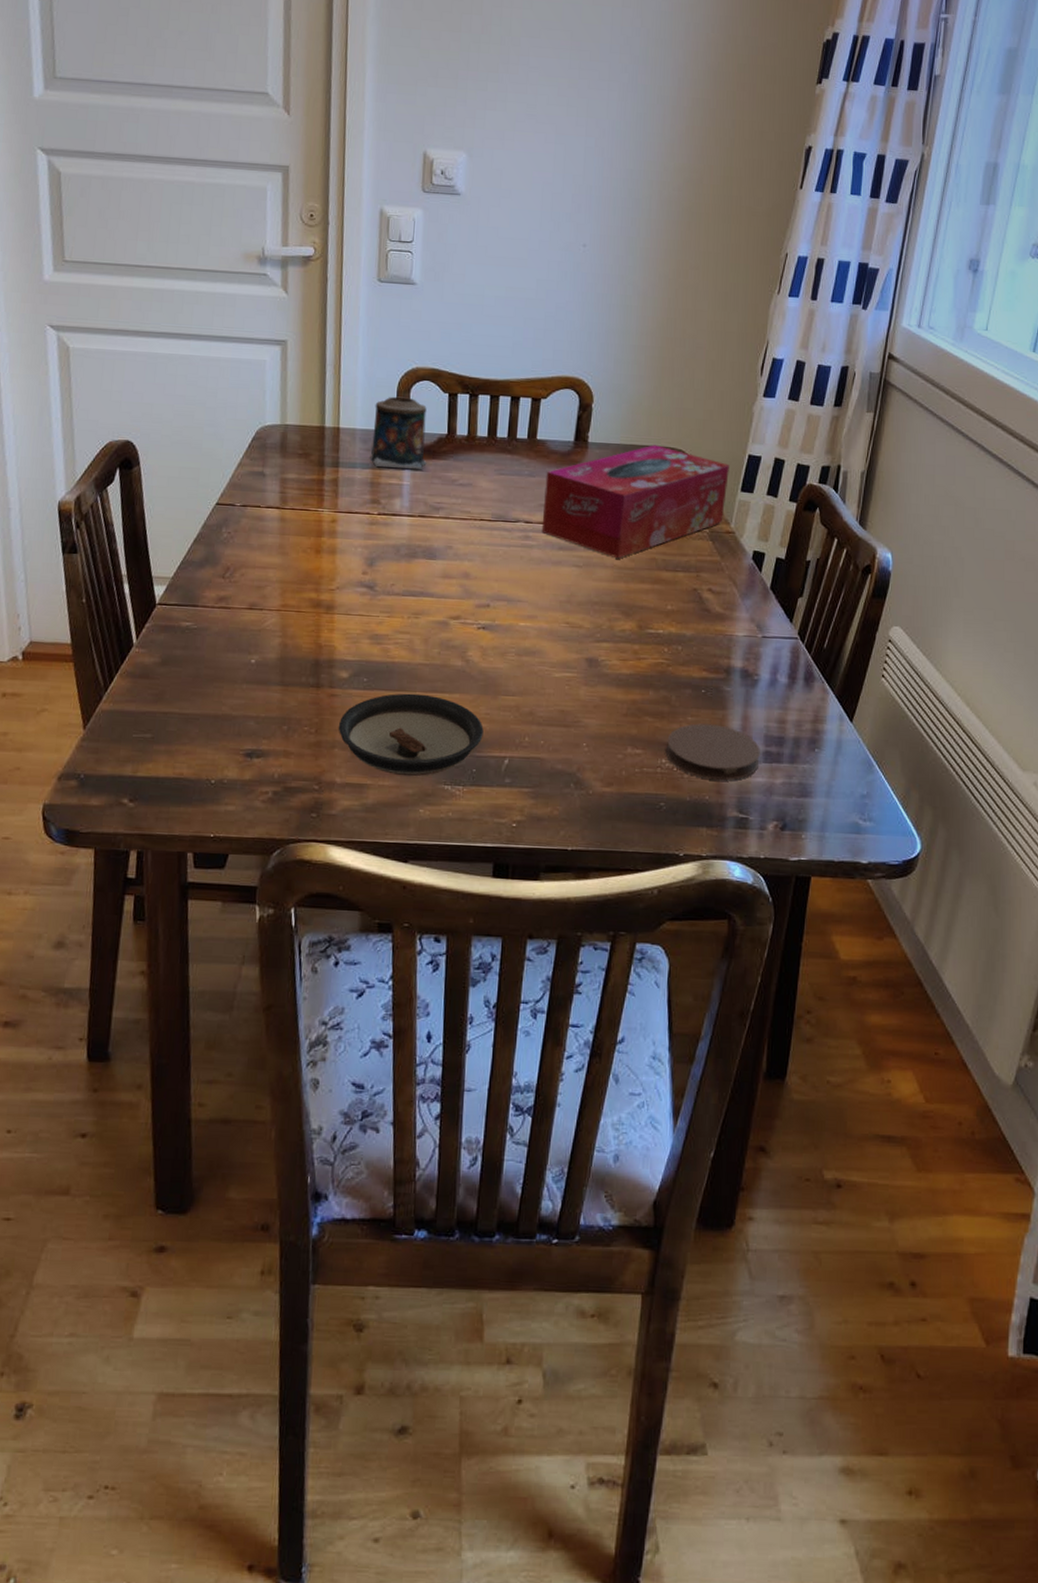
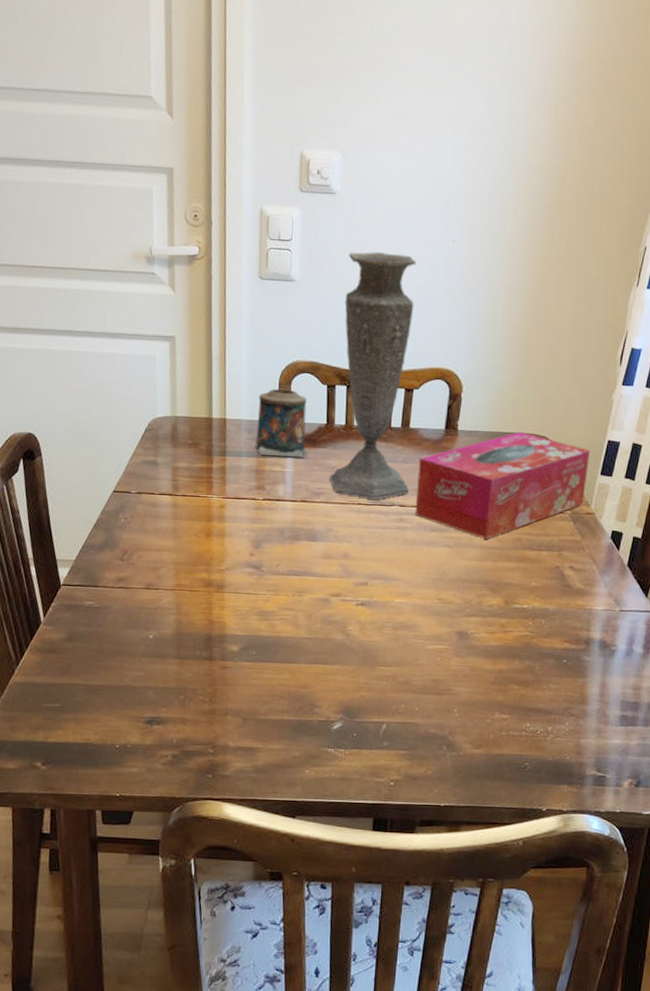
saucer: present [338,693,484,777] -> none [230,665,363,741]
vase: none [450,255,545,515] -> present [329,252,416,500]
coaster: present [665,723,760,781] -> none [530,690,617,743]

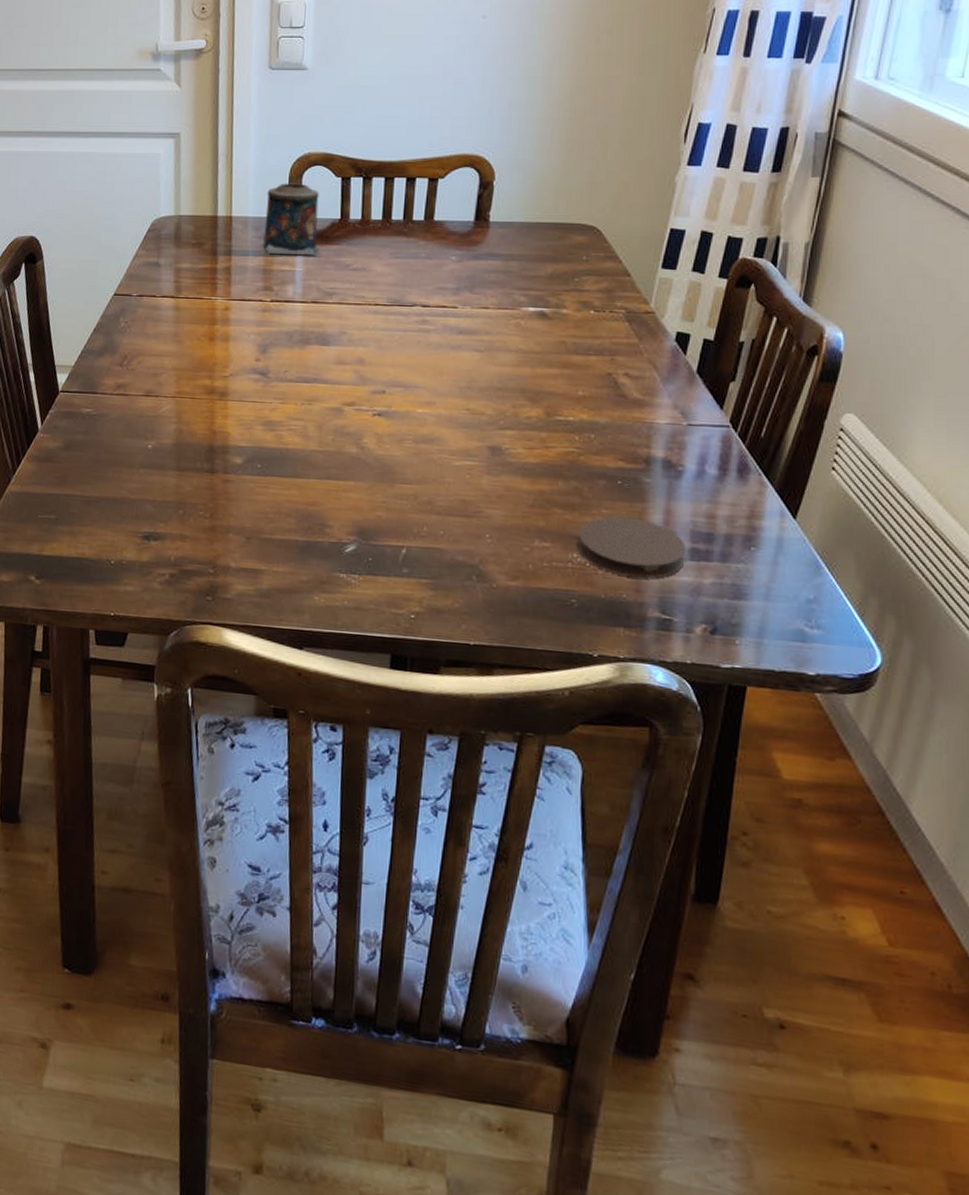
vase: present [329,252,416,500] -> none [343,34,442,300]
tissue box: present [415,432,590,539] -> none [439,222,648,342]
coaster: none [530,690,617,743] -> present [577,516,686,579]

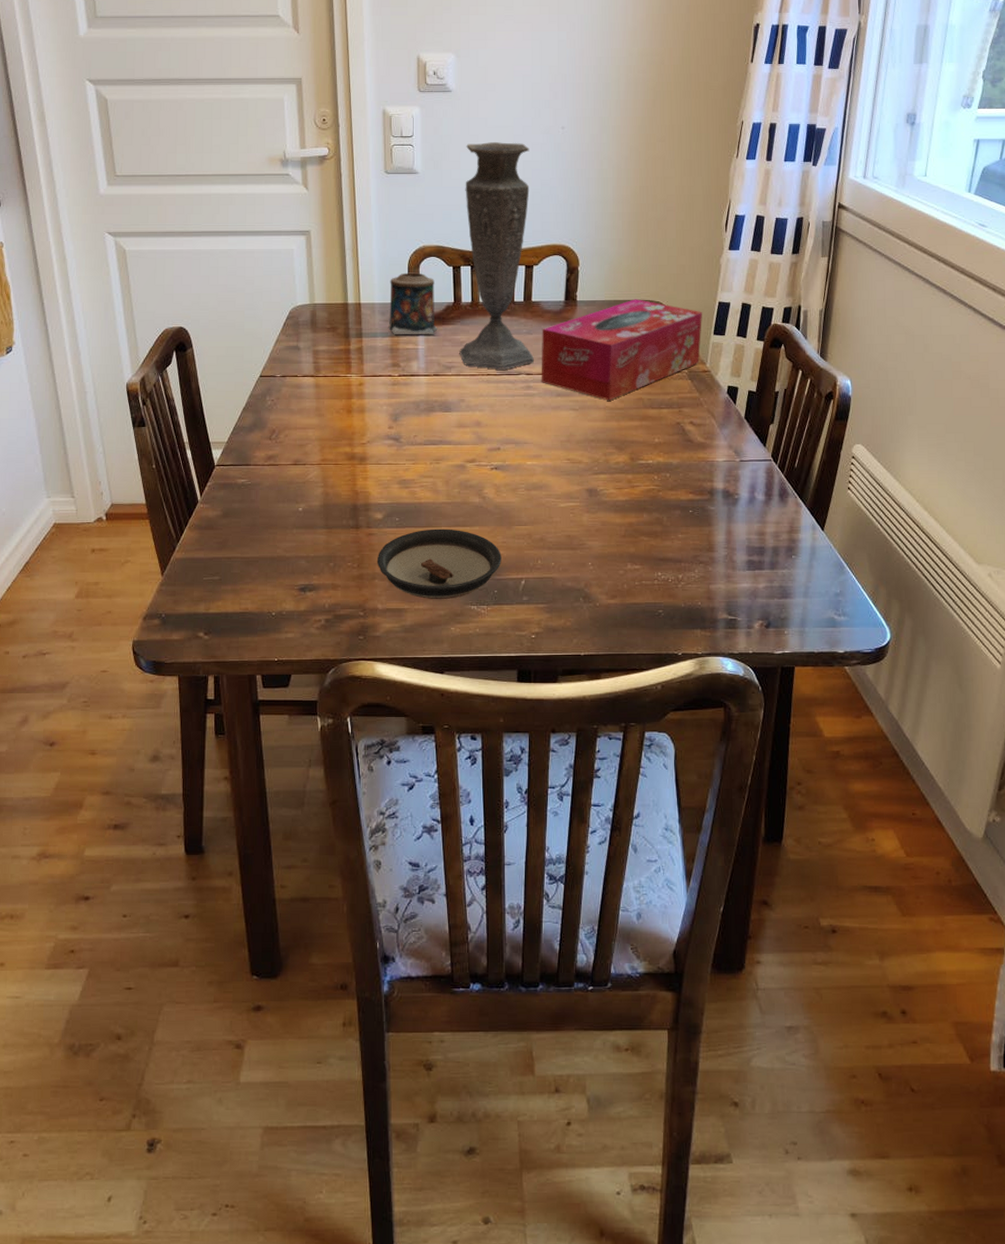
saucer: none [232,480,380,564] -> present [376,528,502,600]
vase: none [343,34,442,300] -> present [459,142,534,370]
tissue box: none [439,222,648,342] -> present [541,299,702,401]
coaster: present [577,516,686,579] -> none [661,540,744,588]

